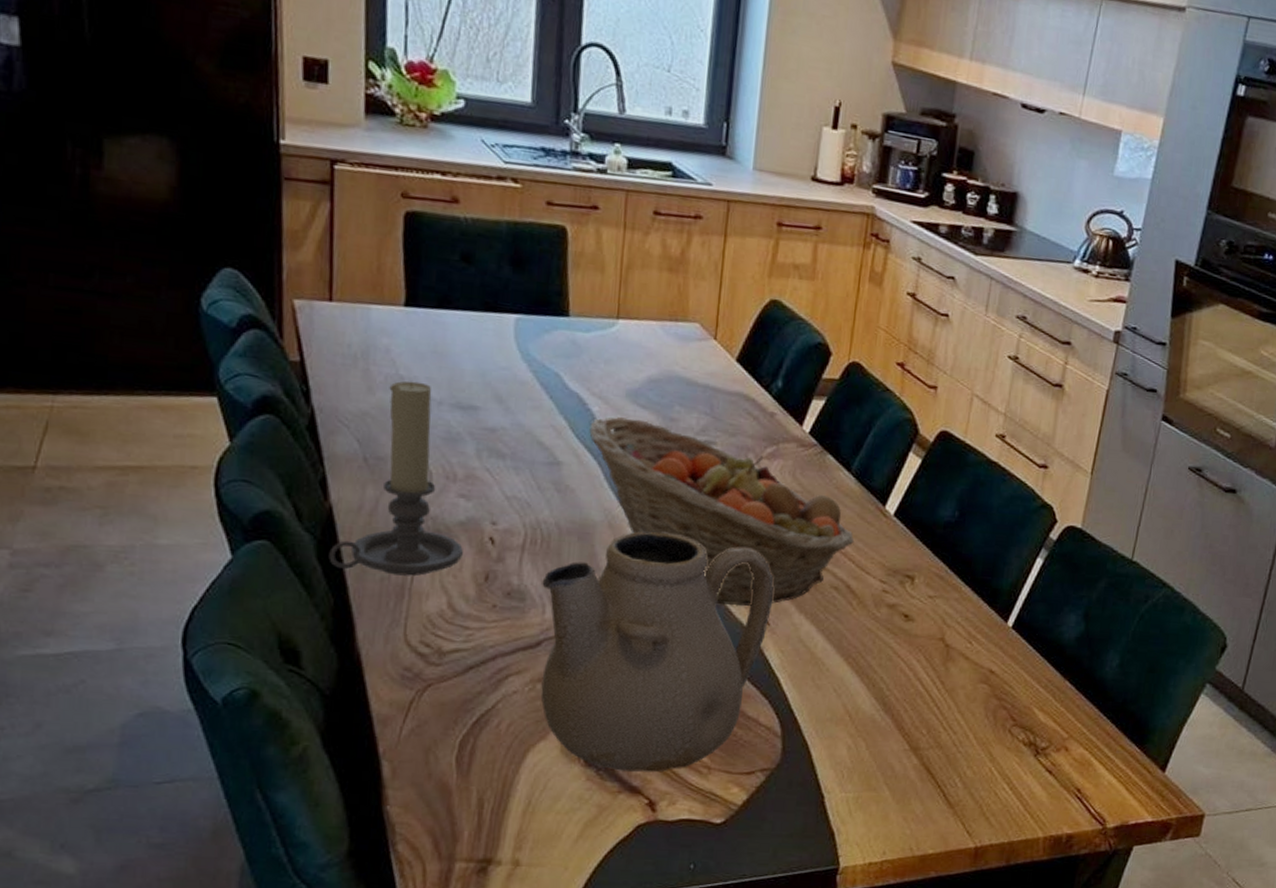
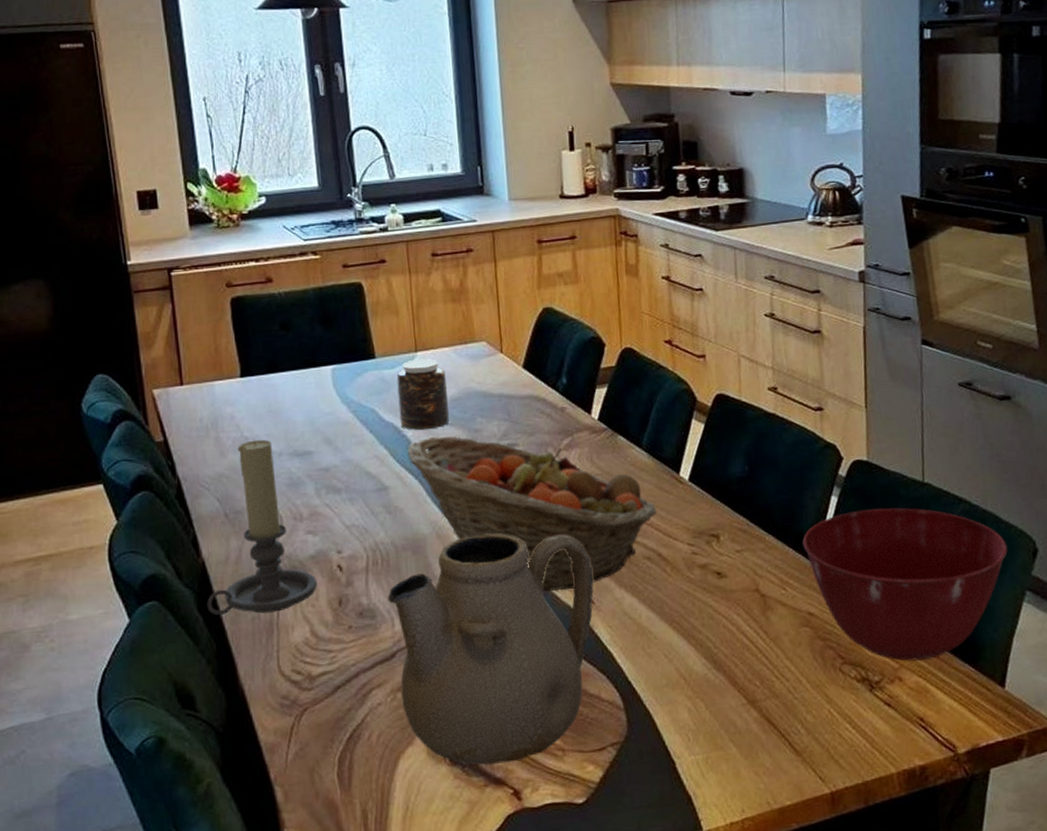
jar: none [586,327,648,409] -> present [396,359,450,430]
mixing bowl: none [998,577,1199,734] -> present [802,508,1008,661]

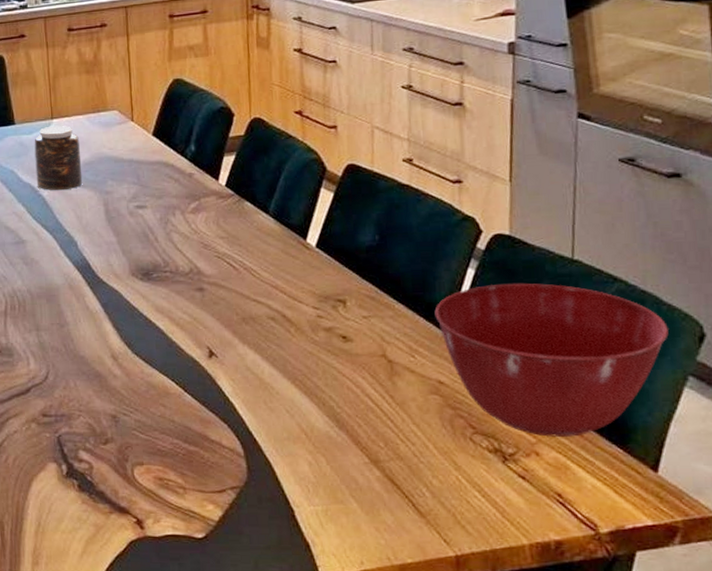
teapot: present [388,533,594,765] -> none [24,288,217,494]
fruit basket: present [407,436,658,592] -> none [43,197,283,344]

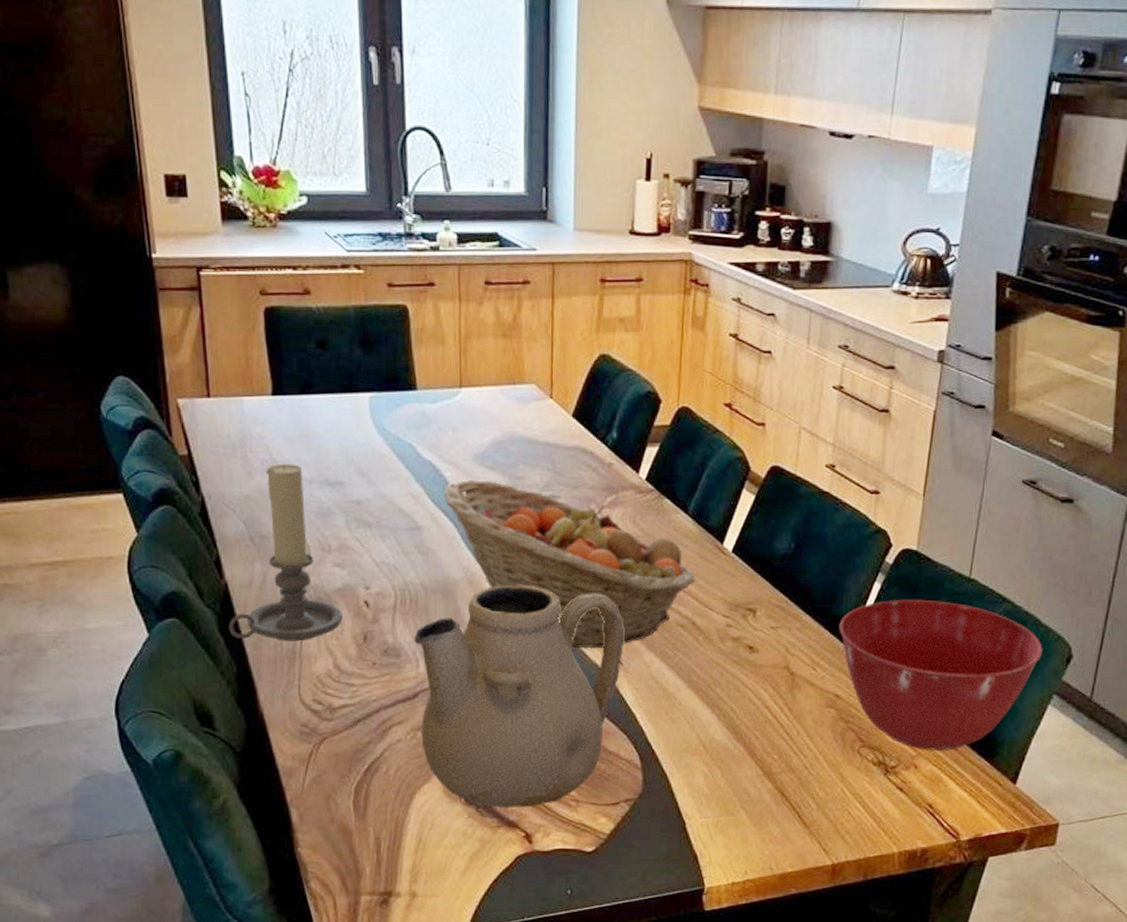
teapot: none [24,288,217,494] -> present [414,585,623,807]
jar: present [34,126,83,191] -> none [438,396,491,472]
fruit basket: none [43,197,283,344] -> present [444,480,696,649]

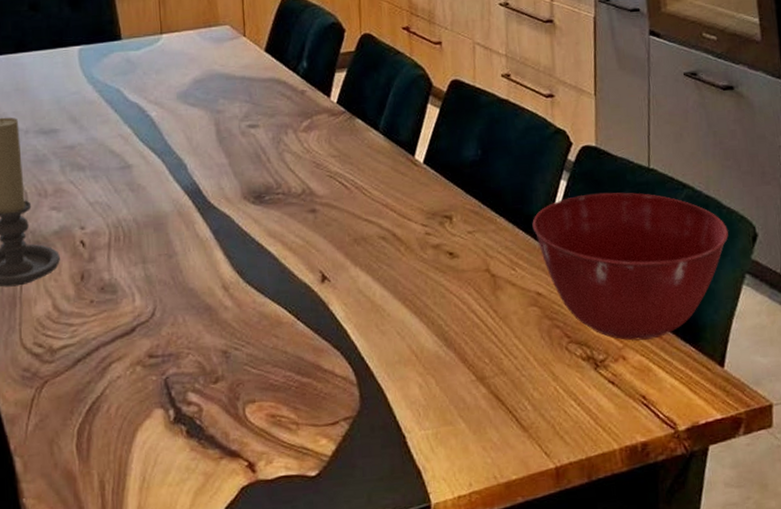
teapot: present [414,585,623,807] -> none [129,212,330,438]
fruit basket: present [444,480,696,649] -> none [151,116,393,269]

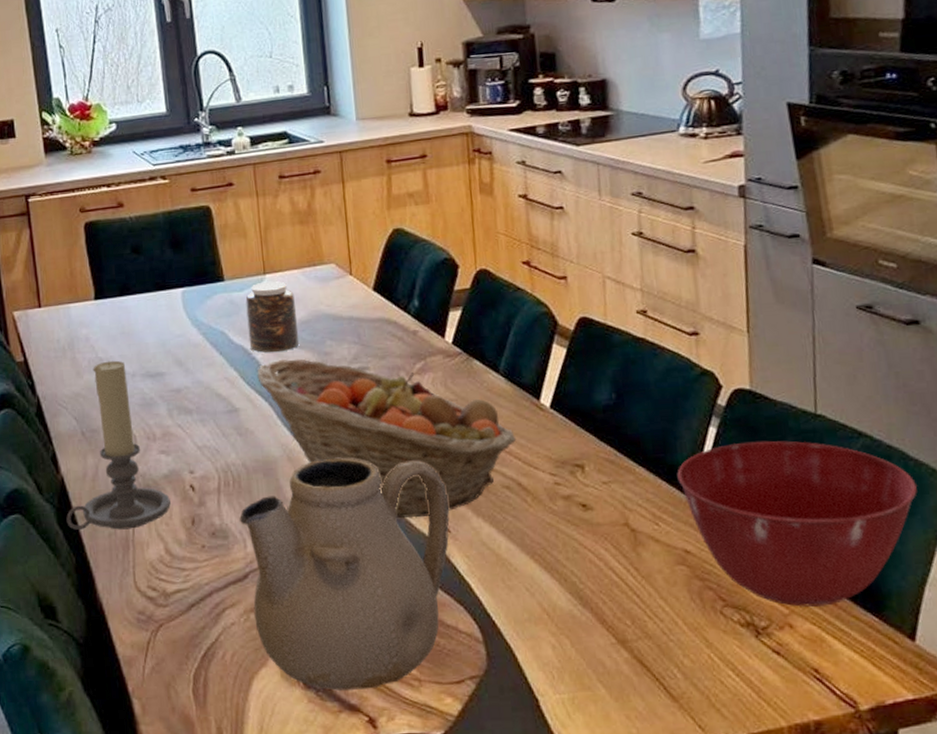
teapot: none [129,212,330,438] -> present [239,458,450,691]
jar: none [142,41,193,111] -> present [245,281,300,353]
fruit basket: none [151,116,393,269] -> present [257,359,517,518]

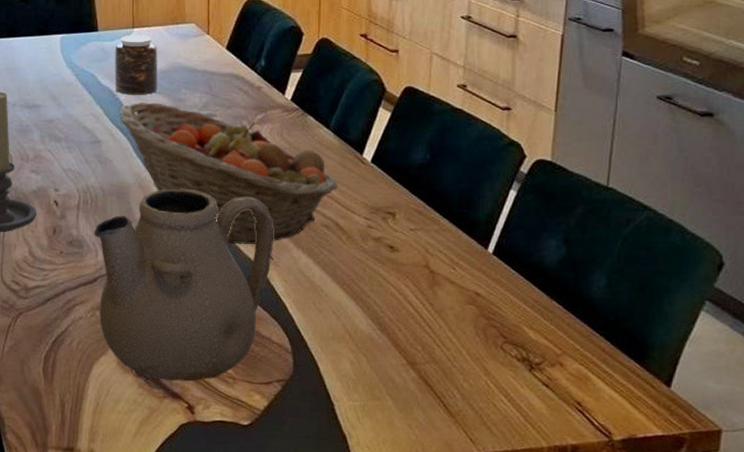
mixing bowl: present [677,441,917,607] -> none [476,206,690,351]

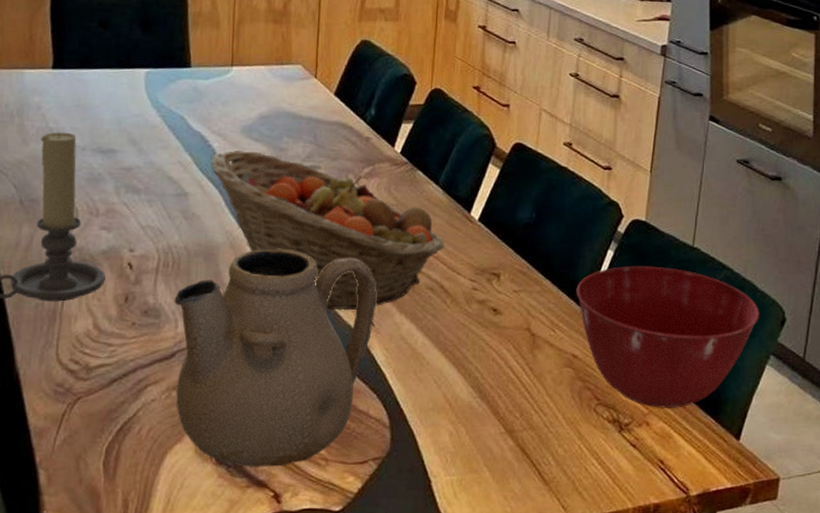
jar: present [115,35,158,96] -> none [207,74,259,143]
mixing bowl: none [476,206,690,351] -> present [576,265,759,408]

